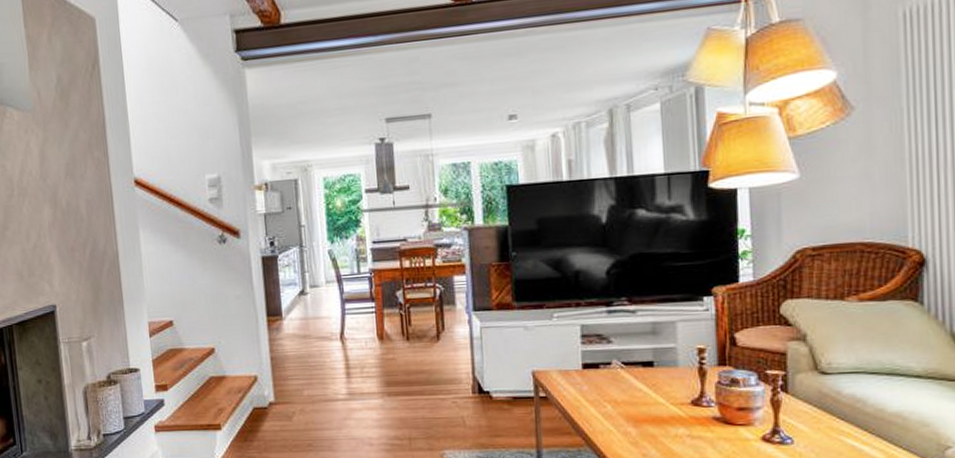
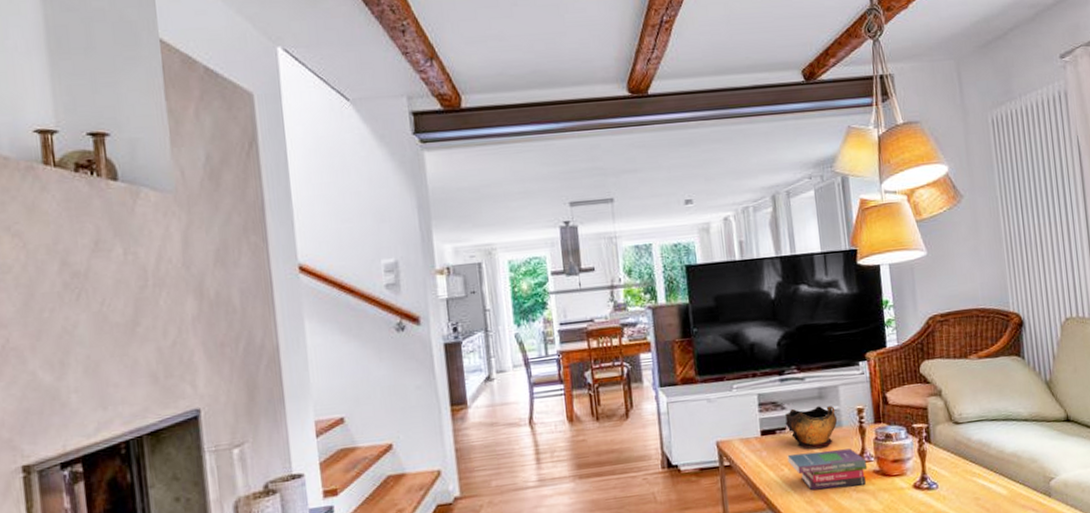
decorative bowl: none [610,342,673,387] -> present [785,406,838,449]
books: none [611,390,707,432] -> present [787,448,868,491]

